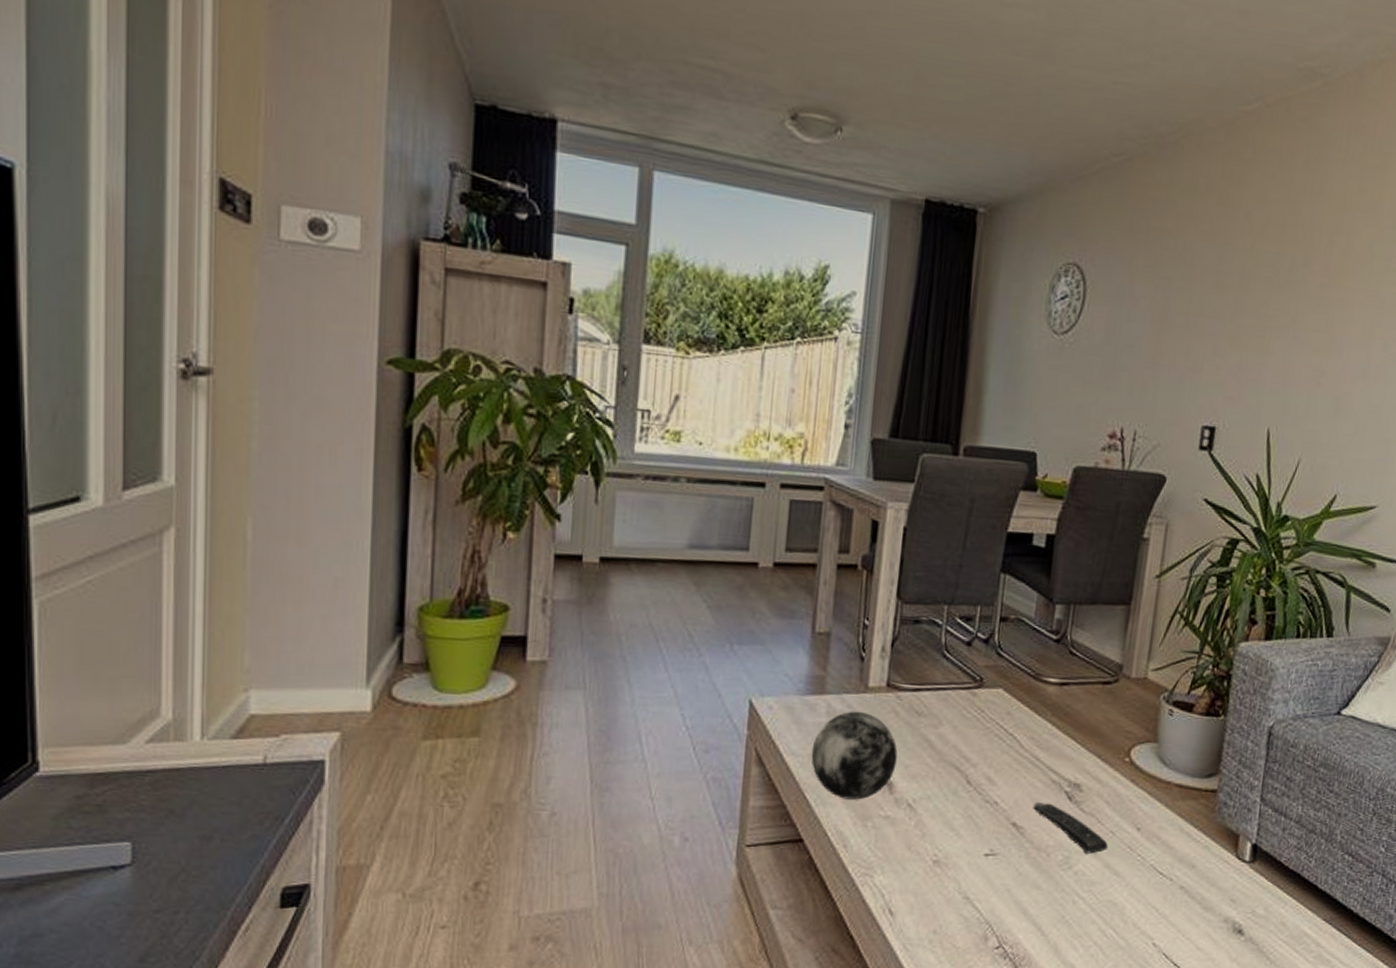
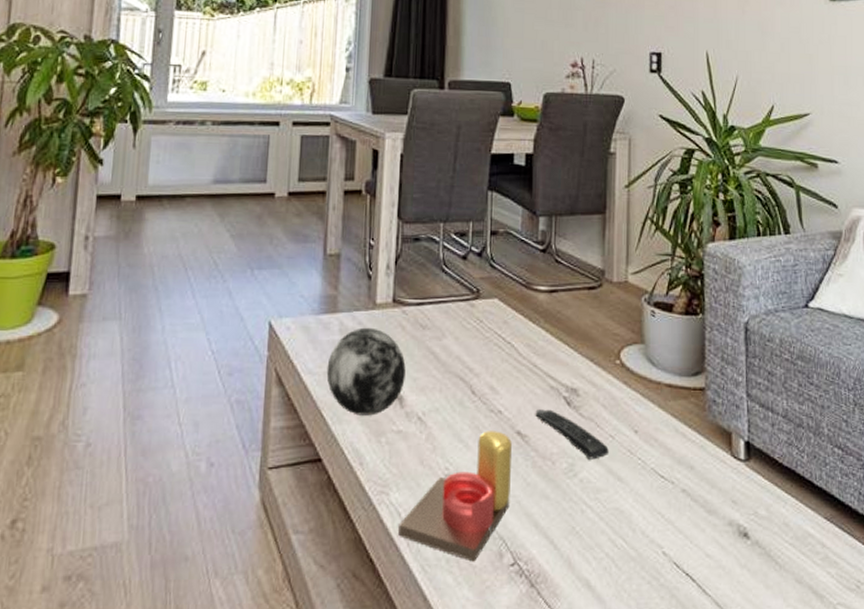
candle: none [881,820,1006,943] -> present [398,431,512,562]

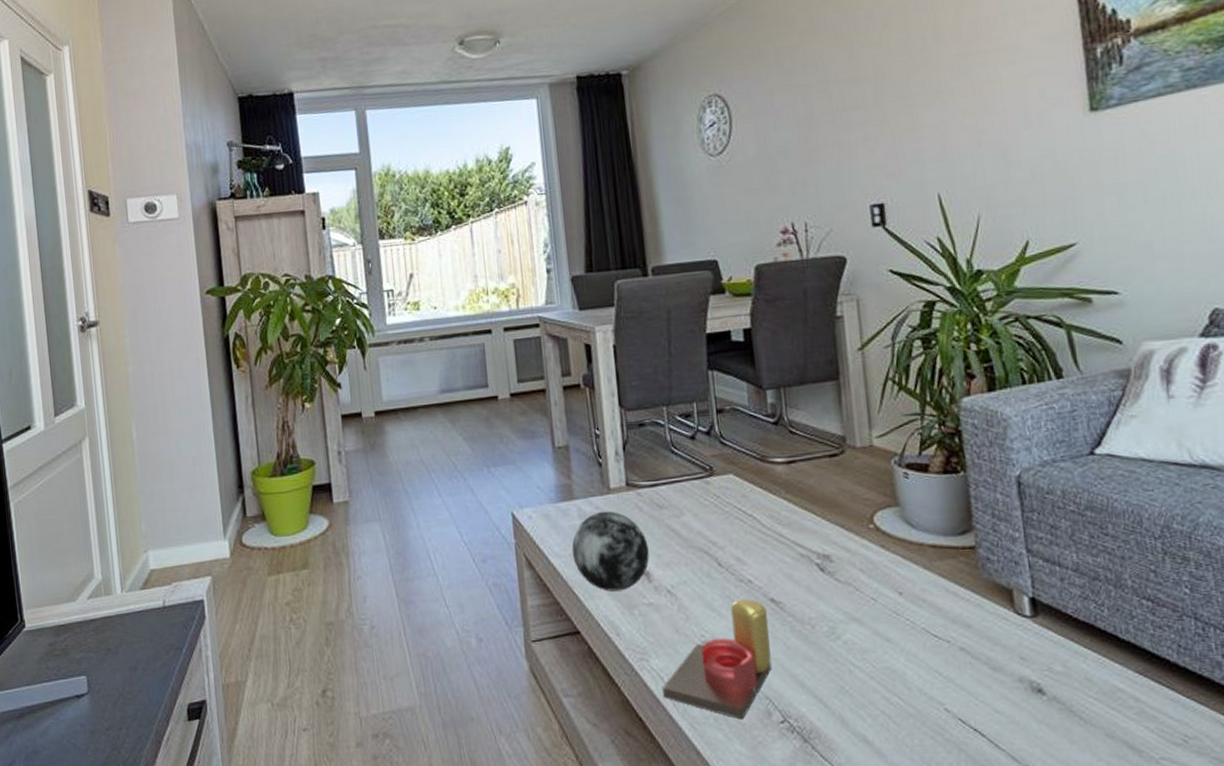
remote control: present [535,409,609,460] -> none [787,576,872,623]

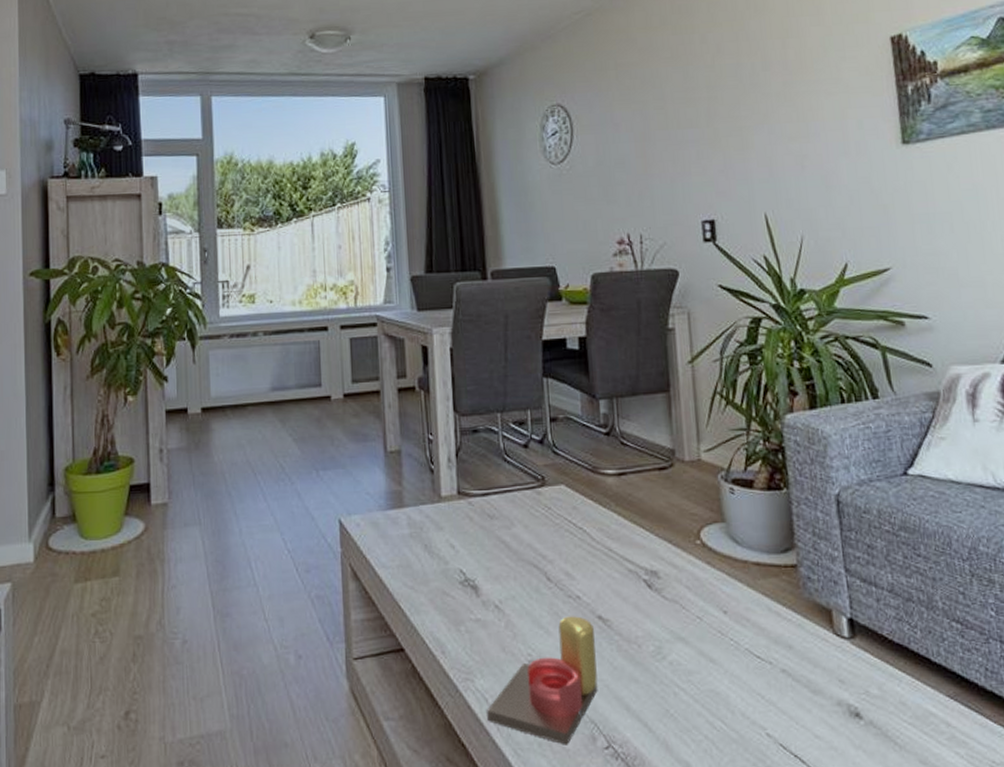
decorative orb: present [571,511,649,592] -> none [399,520,478,606]

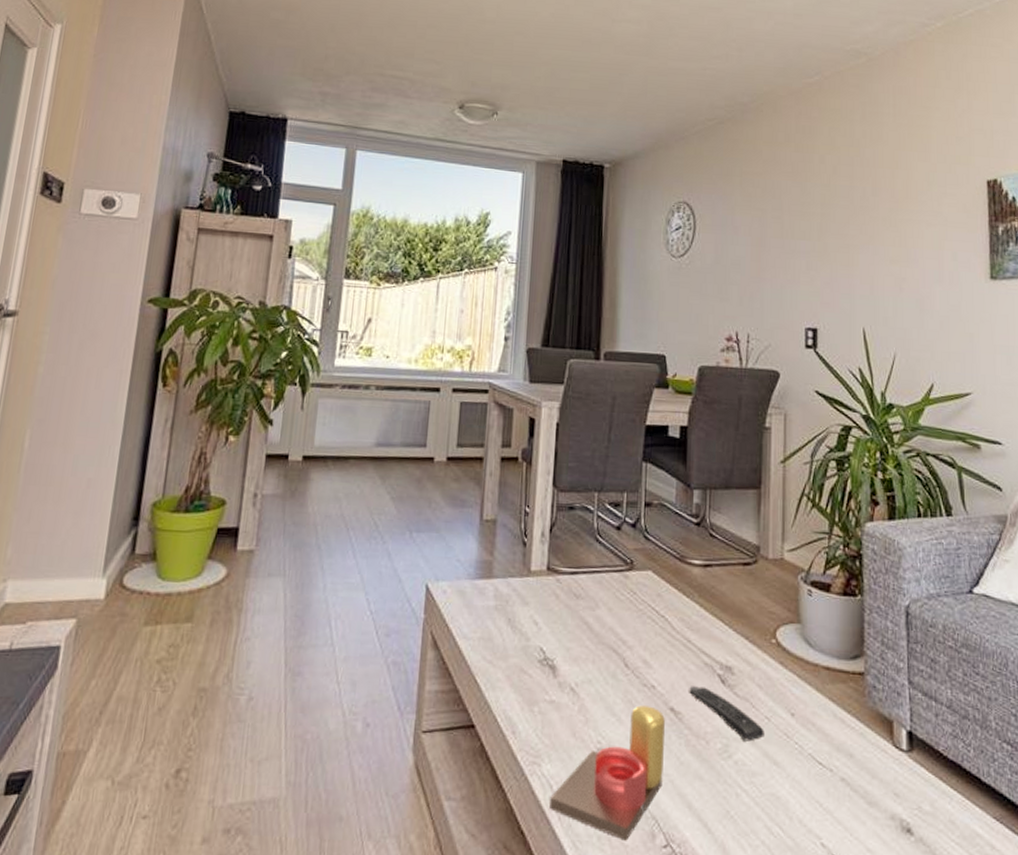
remote control: none [615,593,698,642] -> present [689,686,764,741]

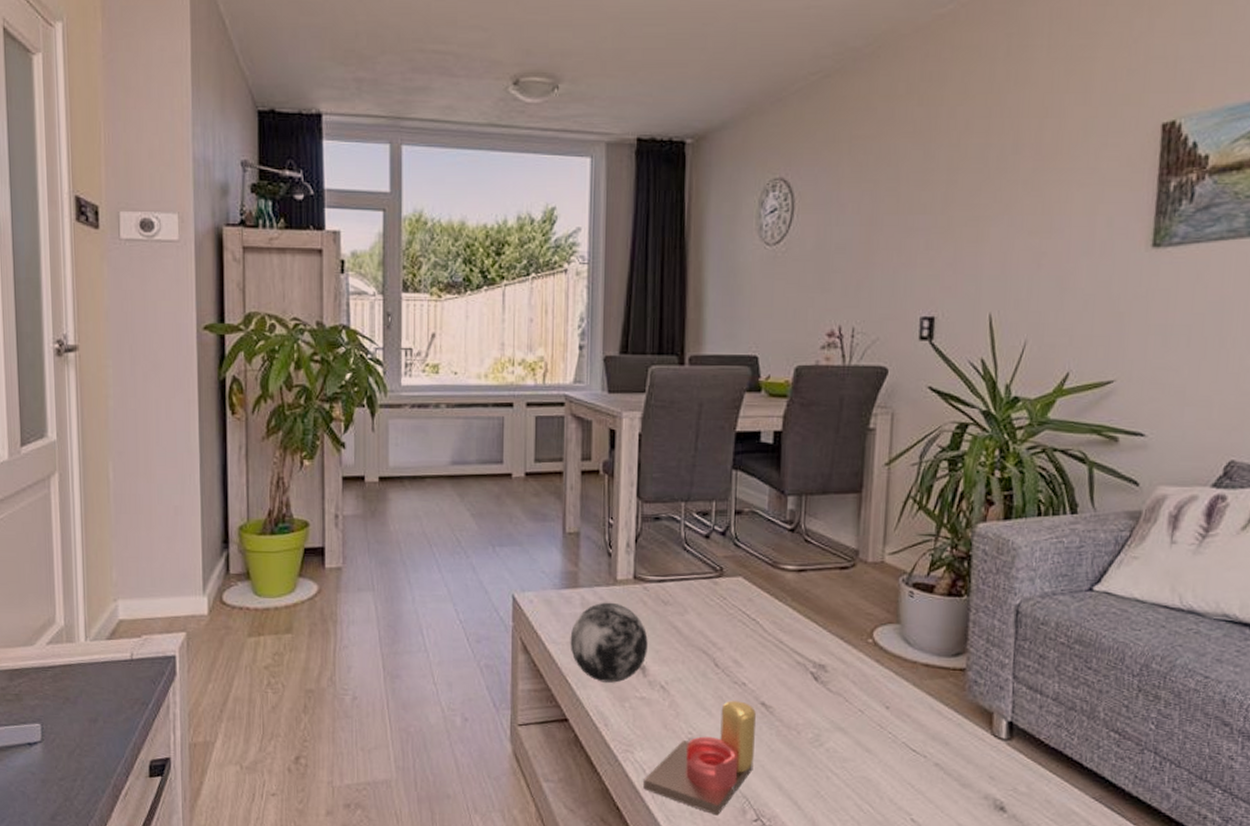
decorative orb: none [481,594,559,684] -> present [570,602,648,683]
remote control: present [689,686,764,741] -> none [780,683,857,732]

